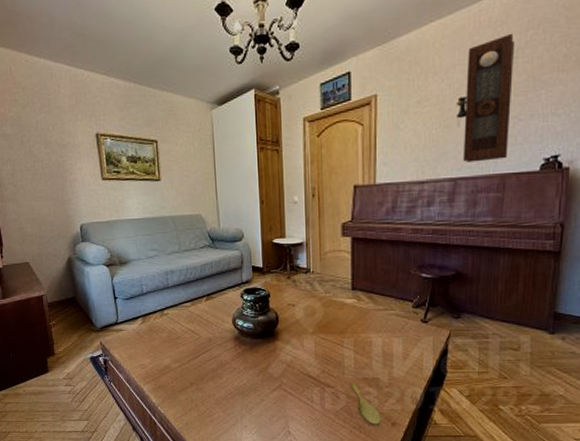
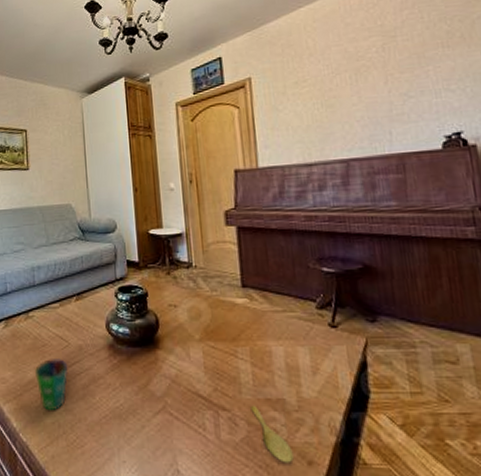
cup: none [170,349,199,390] -> present [35,359,68,411]
pendulum clock: present [456,33,514,162] -> none [336,13,403,143]

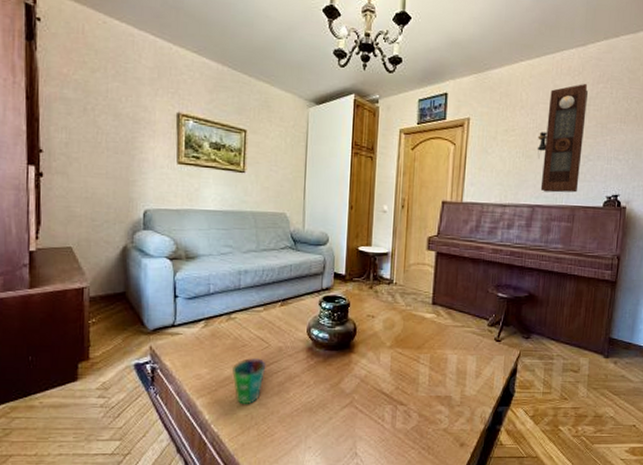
spoon: present [250,405,294,463] -> none [423,401,451,445]
pendulum clock: none [336,13,403,143] -> present [537,83,588,193]

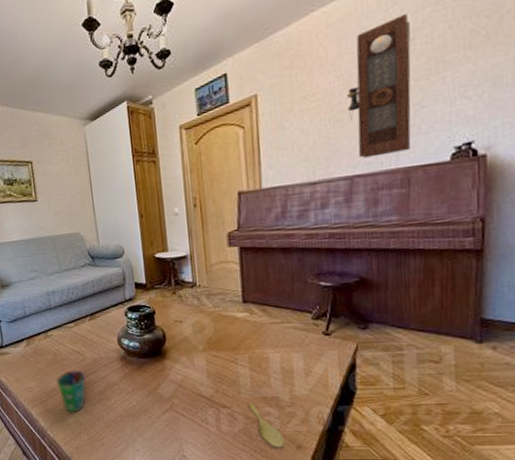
spoon: none [423,401,451,445] -> present [248,402,285,448]

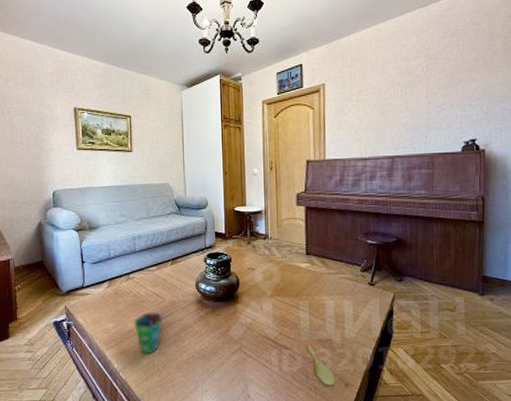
pendulum clock: present [346,13,411,158] -> none [390,39,435,143]

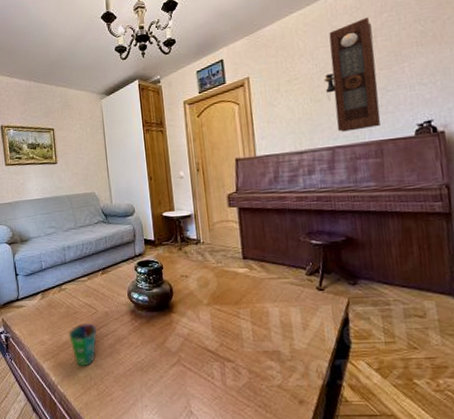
spoon: present [306,344,335,386] -> none [251,356,287,403]
pendulum clock: none [390,39,435,143] -> present [324,16,381,132]

